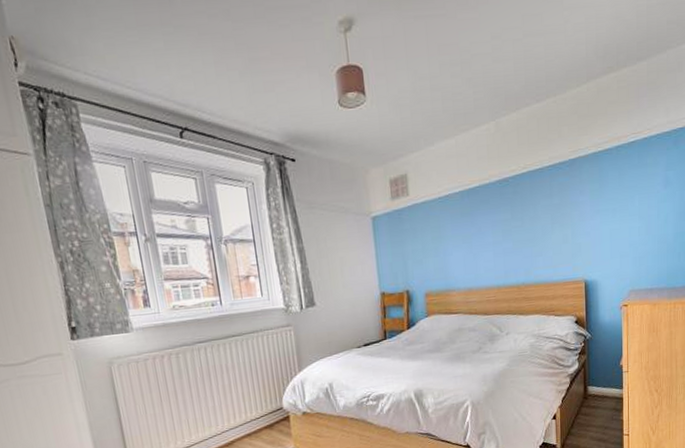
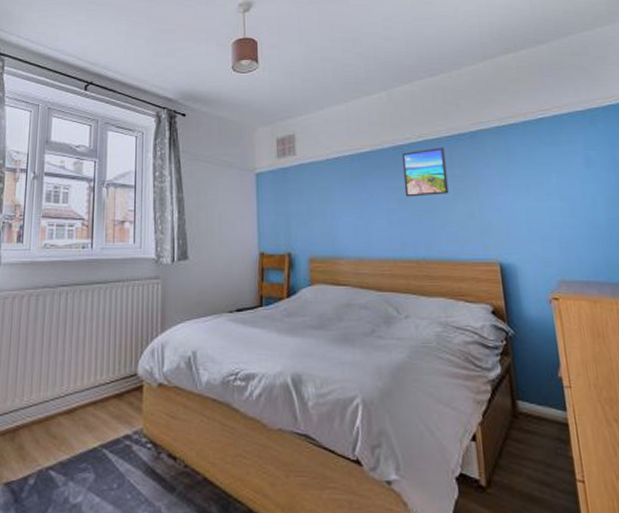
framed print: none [507,177,547,229] -> present [401,148,449,197]

